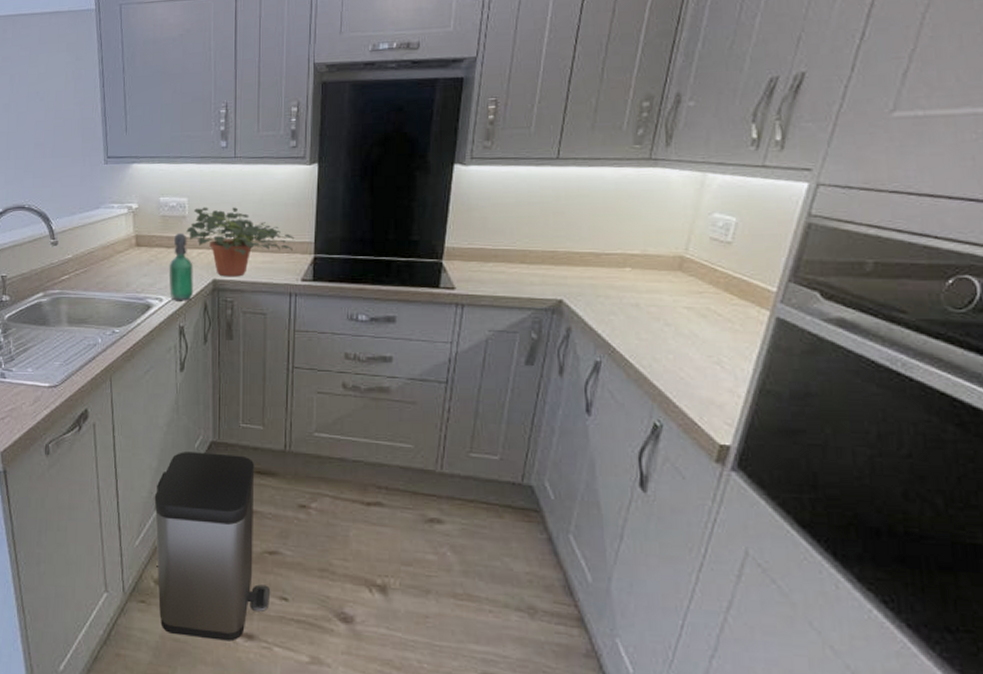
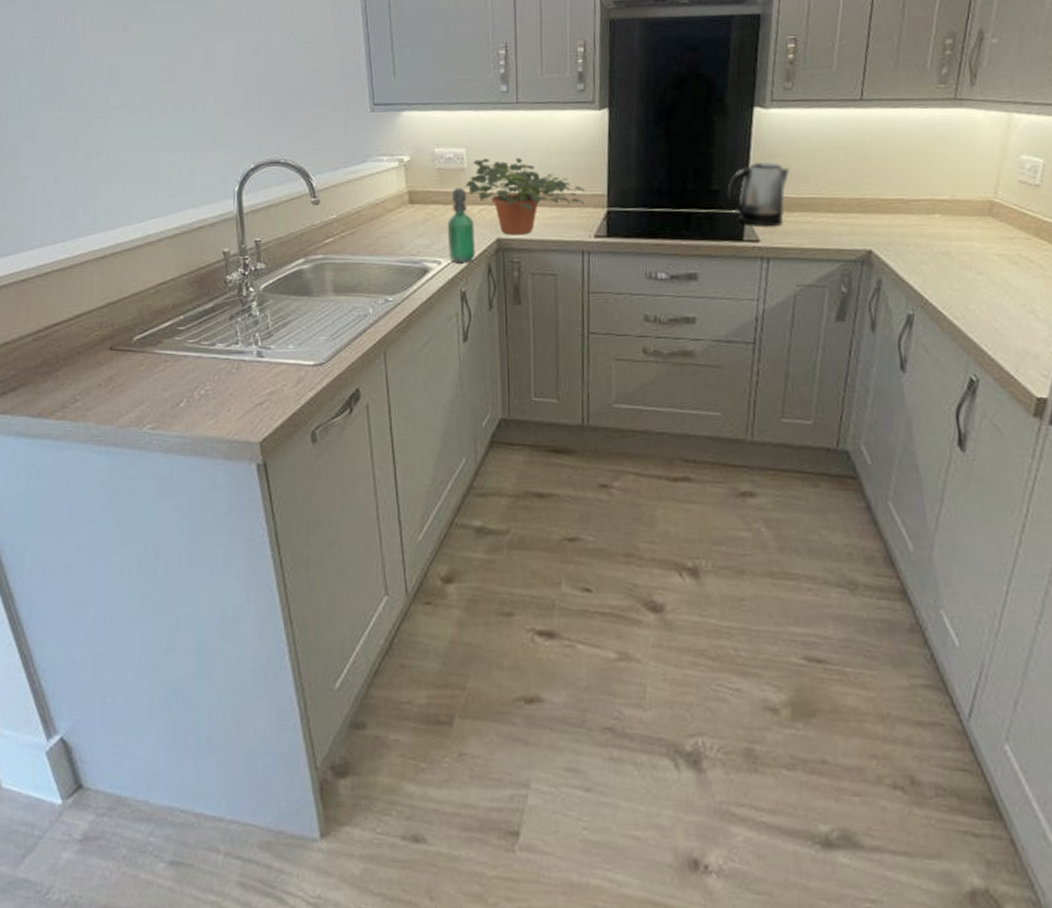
pedal bin: present [154,452,271,642] -> none [438,431,572,642]
kettle: none [426,214,487,275] -> present [727,161,790,226]

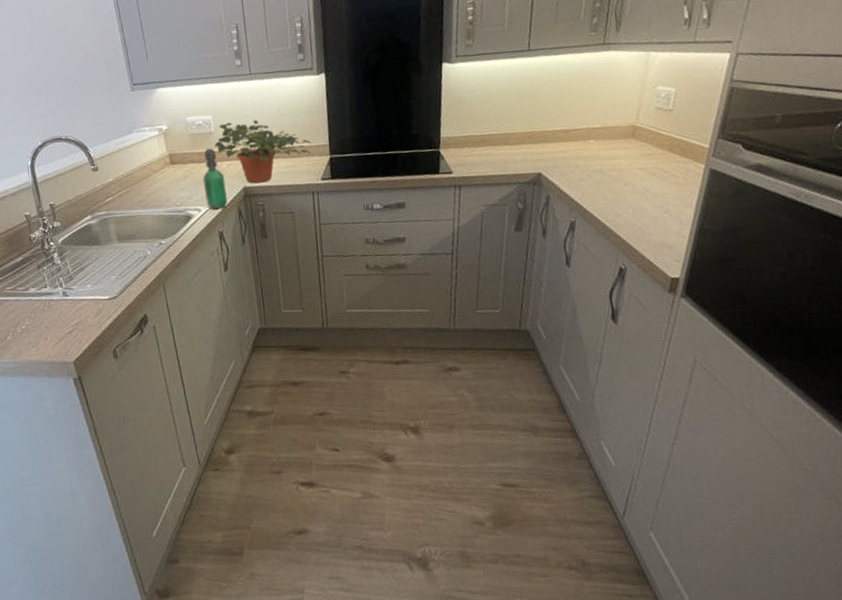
kettle: present [727,161,790,226] -> none [425,107,474,161]

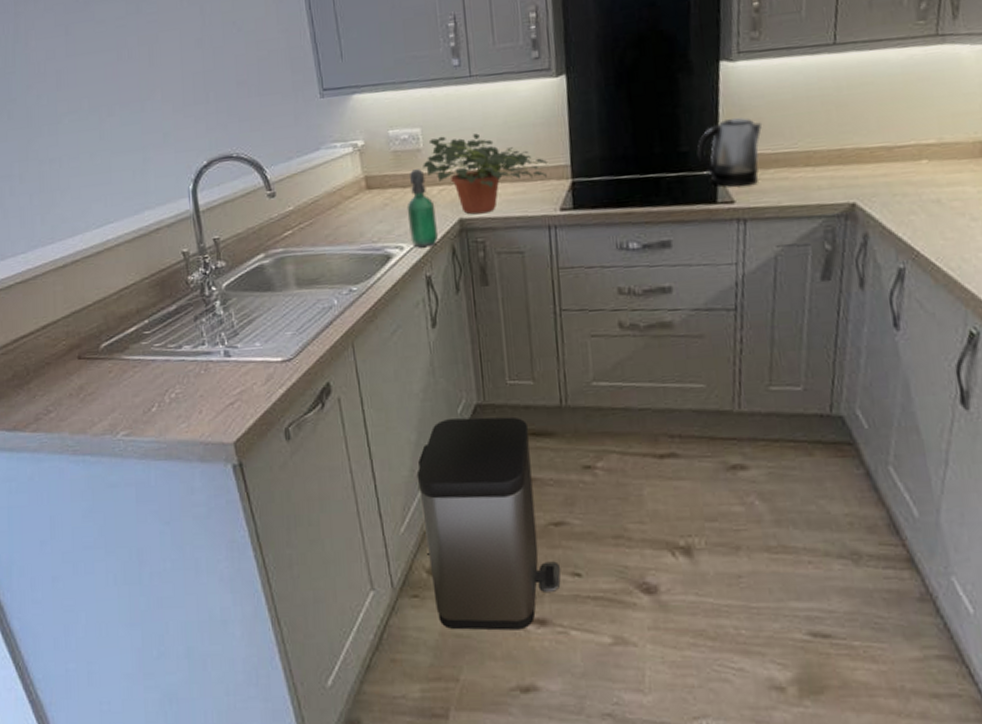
pedal bin: none [215,336,324,492] -> present [416,416,561,631]
kettle: none [425,107,474,161] -> present [697,117,763,187]

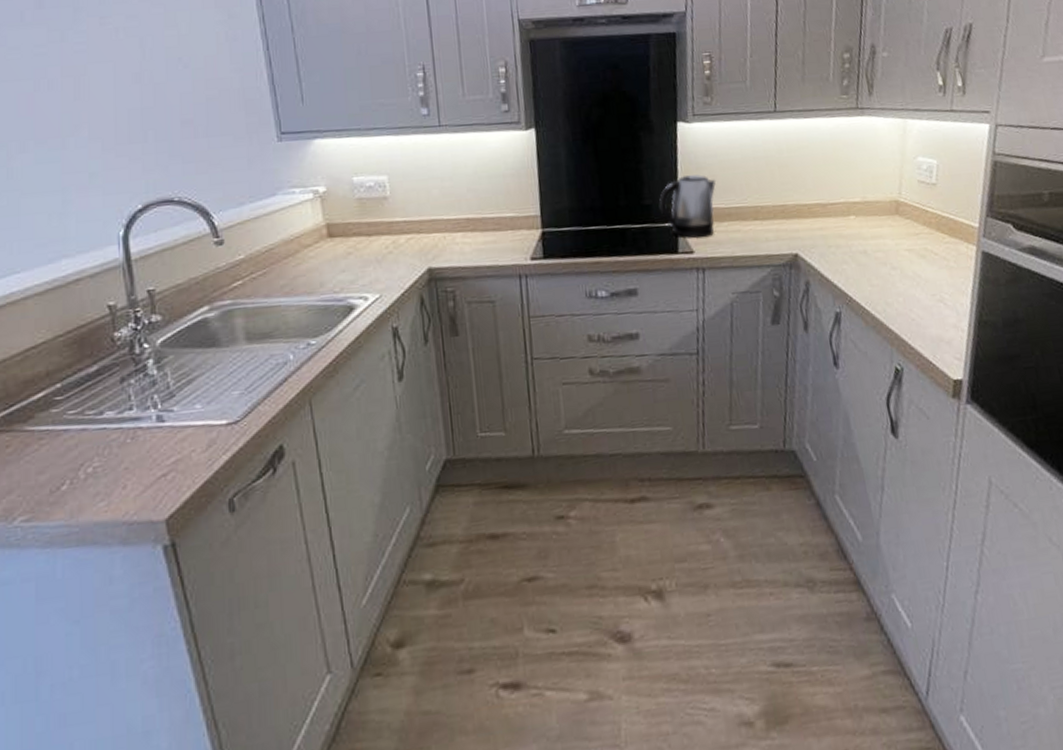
soap dispenser: present [406,169,438,248] -> none [372,217,405,298]
pedal bin: present [416,416,561,631] -> none [380,470,535,707]
potted plant: present [423,133,547,215] -> none [389,182,517,264]

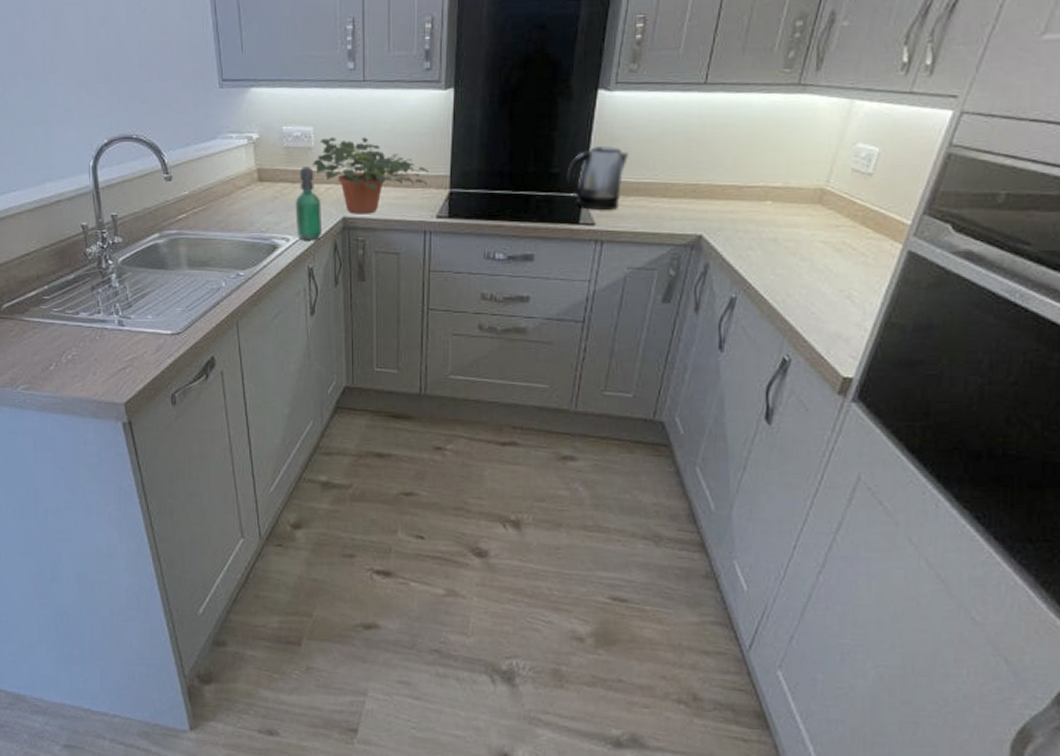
soap dispenser: none [372,217,405,298] -> present [295,166,322,241]
potted plant: none [389,182,517,264] -> present [313,137,428,214]

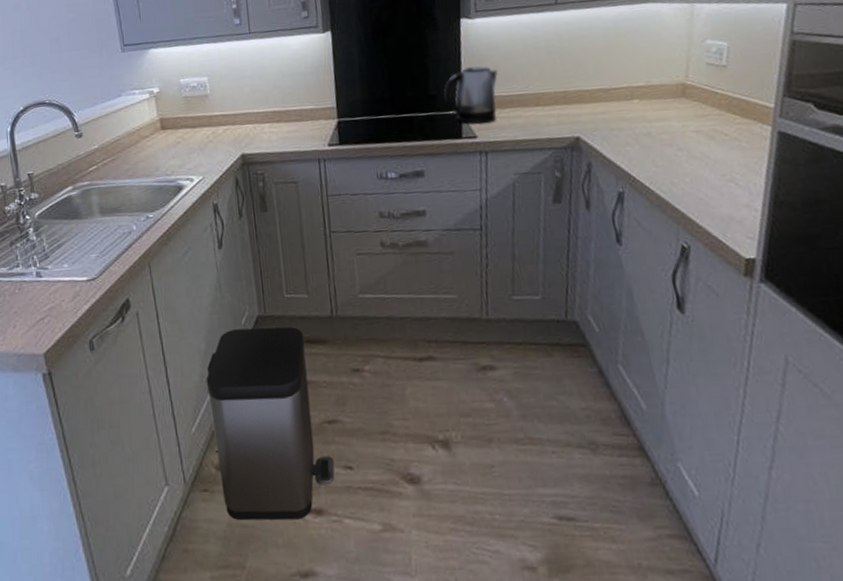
pedal bin: none [287,398,407,579] -> present [206,326,335,521]
soap dispenser: present [295,166,322,241] -> none [196,112,223,180]
potted plant: present [313,137,428,214] -> none [210,81,316,150]

